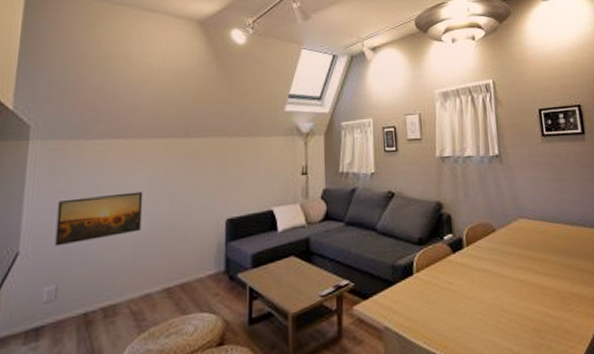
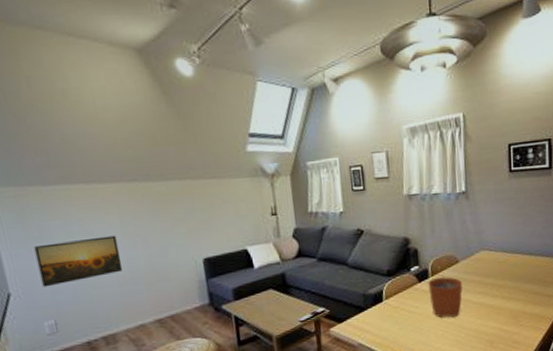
plant pot: none [463,235,502,297] -> present [428,266,463,318]

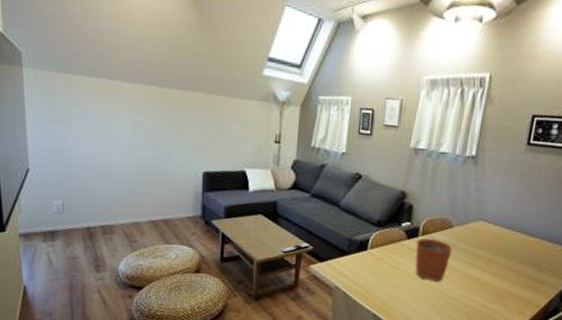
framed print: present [33,235,123,288] -> none [55,129,129,170]

